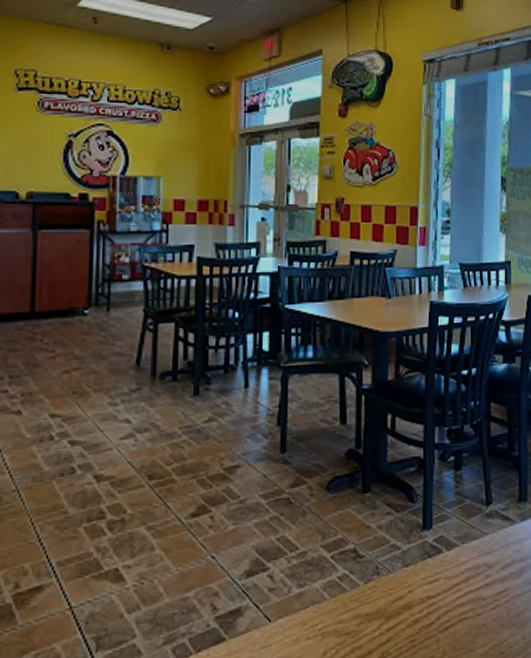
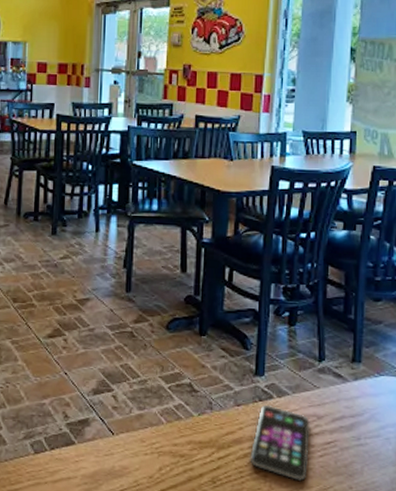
smartphone: none [421,560,481,641] -> present [250,404,310,482]

